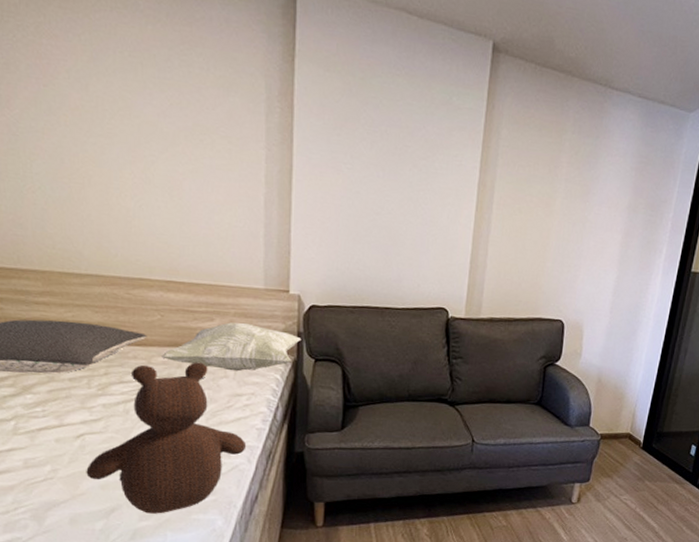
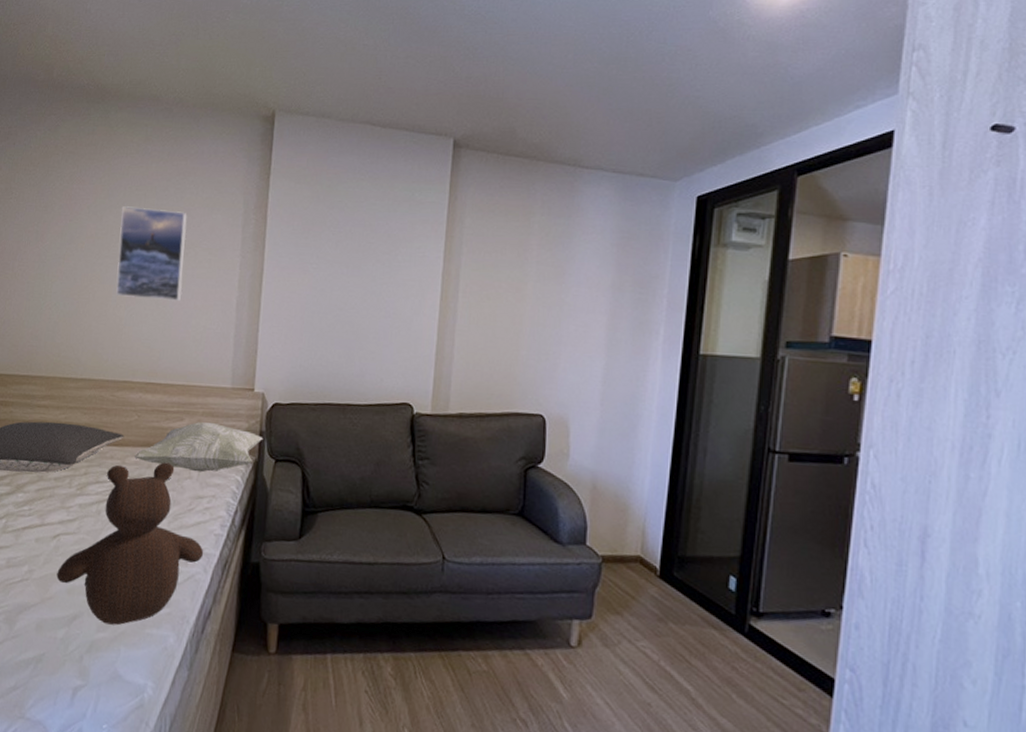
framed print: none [112,74,200,194] -> present [116,206,187,302]

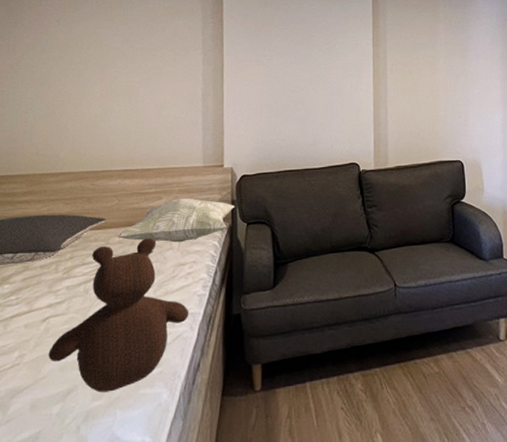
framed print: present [116,206,187,302] -> none [89,18,152,97]

